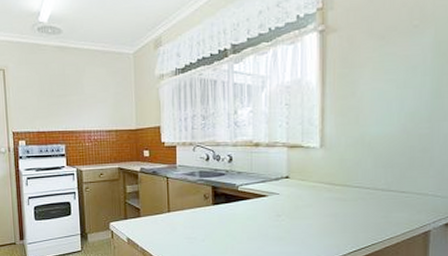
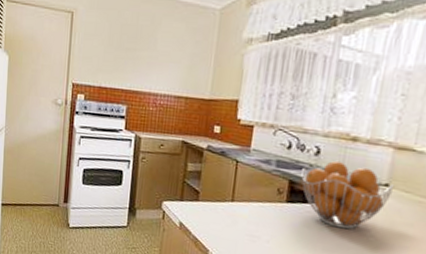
fruit basket: none [221,164,293,219] -> present [301,160,395,230]

